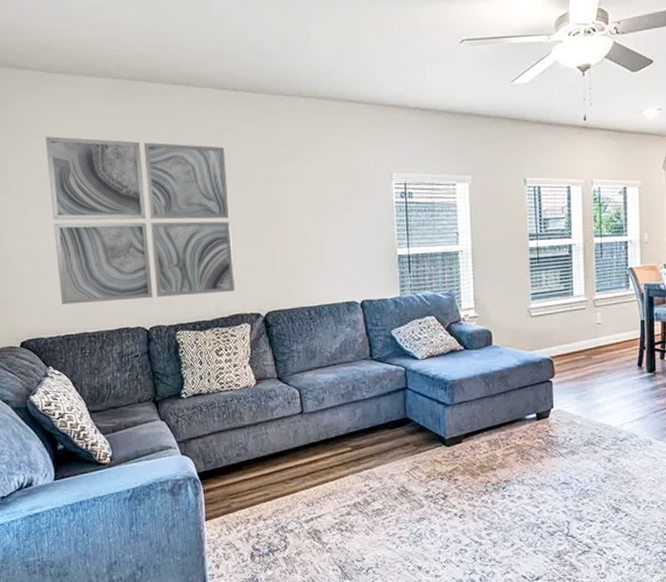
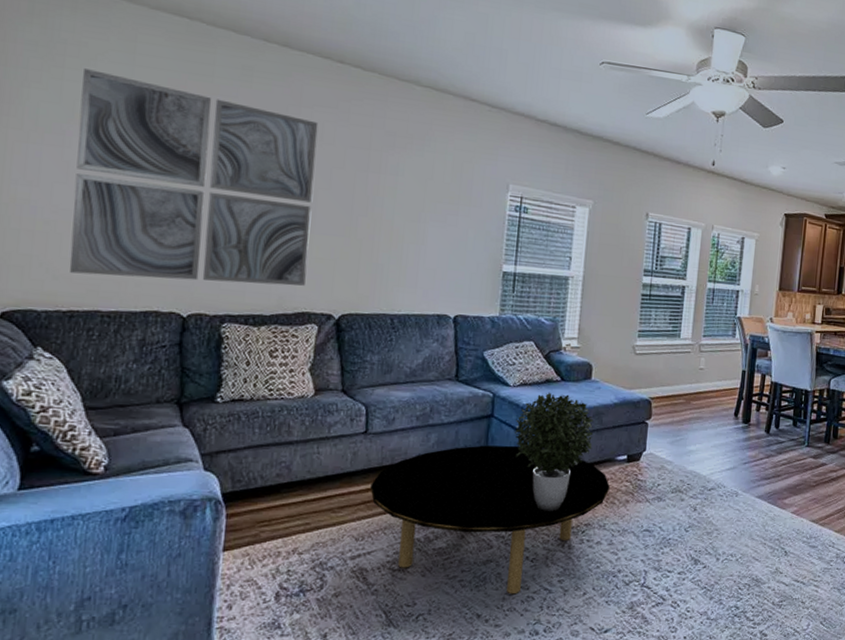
coffee table: none [312,413,523,548] -> present [370,445,610,595]
potted plant: none [428,361,502,471] -> present [514,392,594,511]

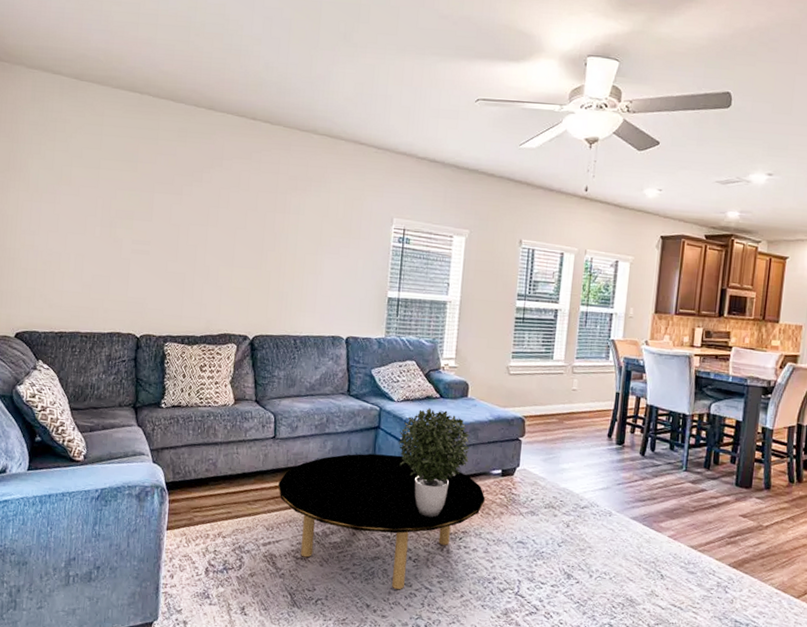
wall art: present [69,69,319,286] -> none [59,140,236,311]

